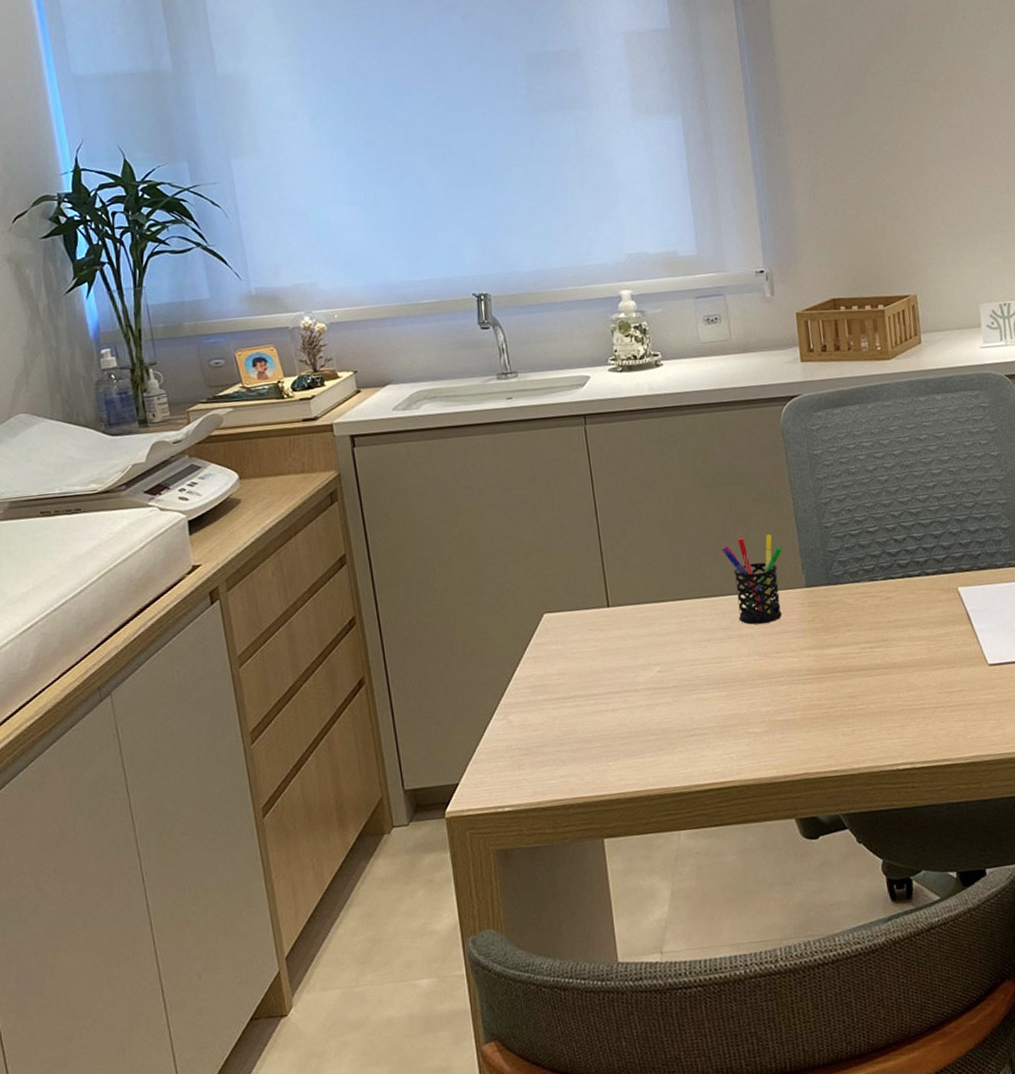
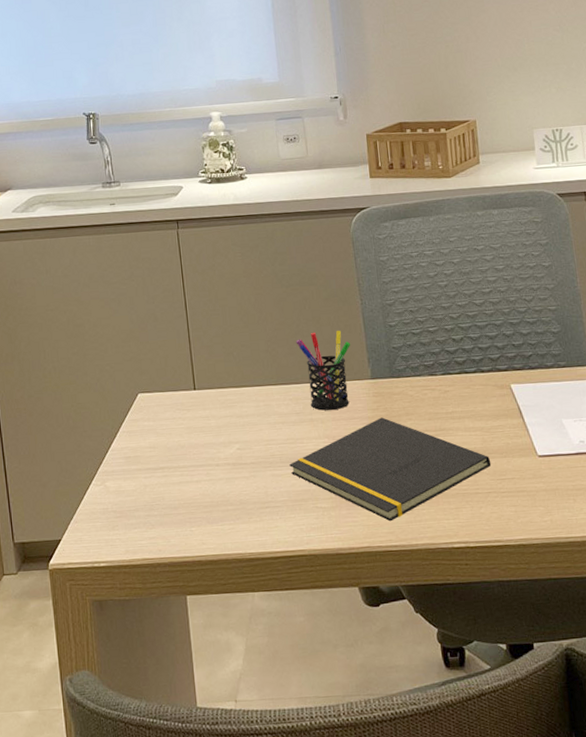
notepad: none [717,629,938,745] -> present [289,417,492,522]

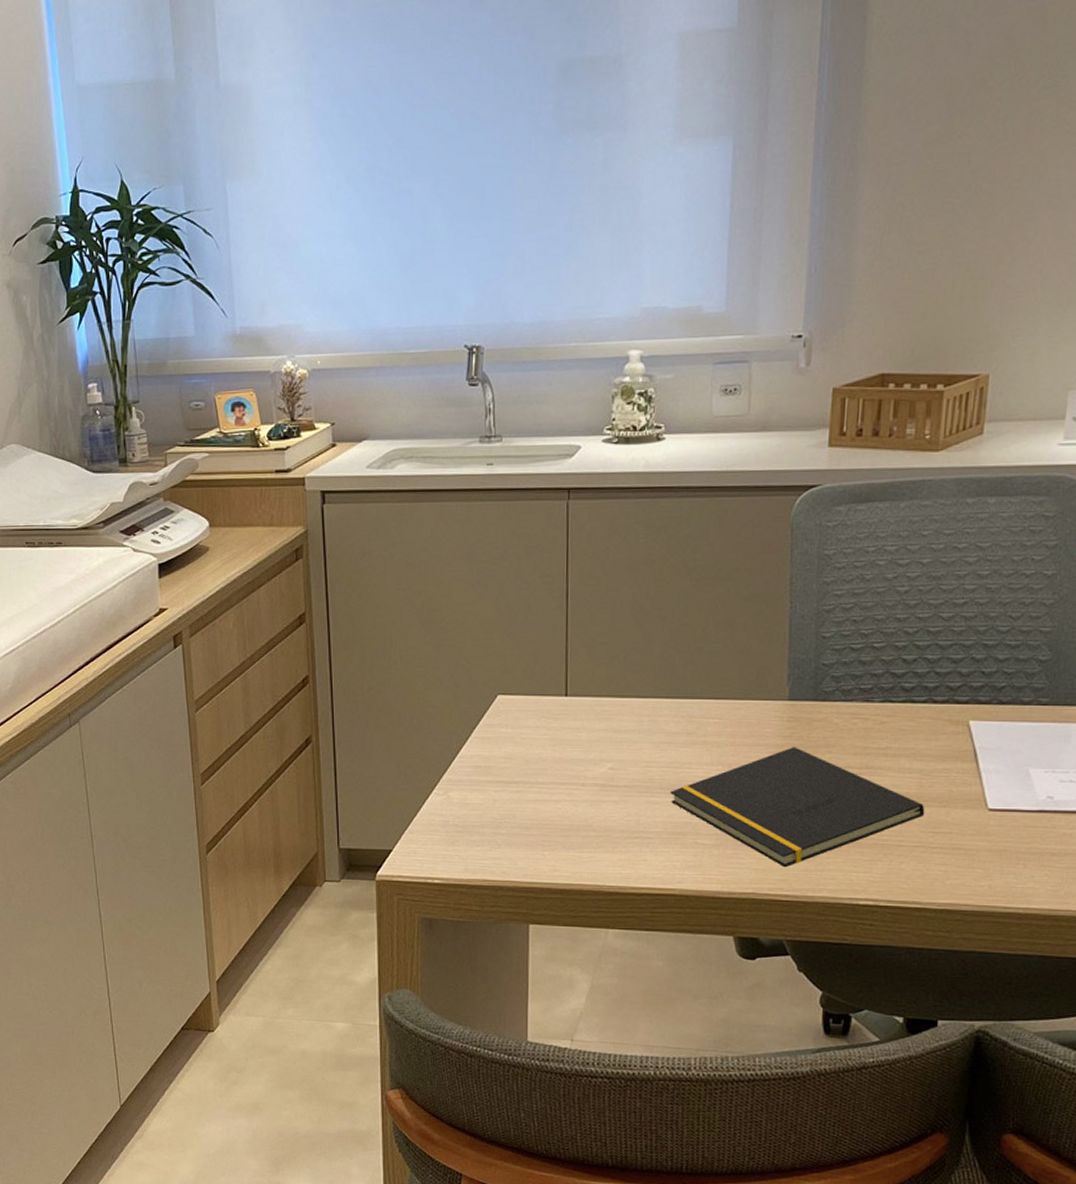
pen holder: present [296,331,350,411] -> none [699,638,768,733]

